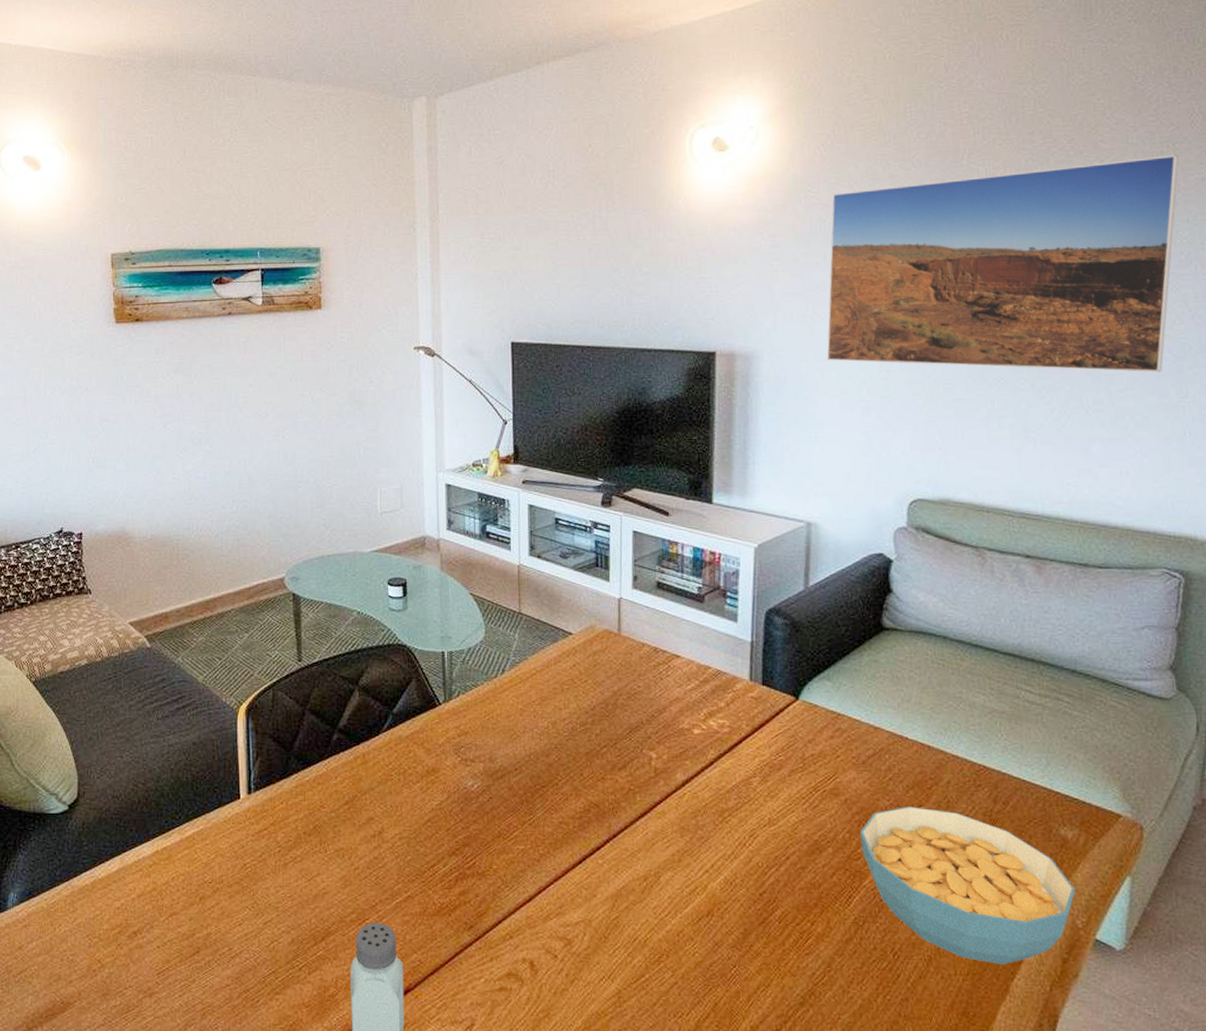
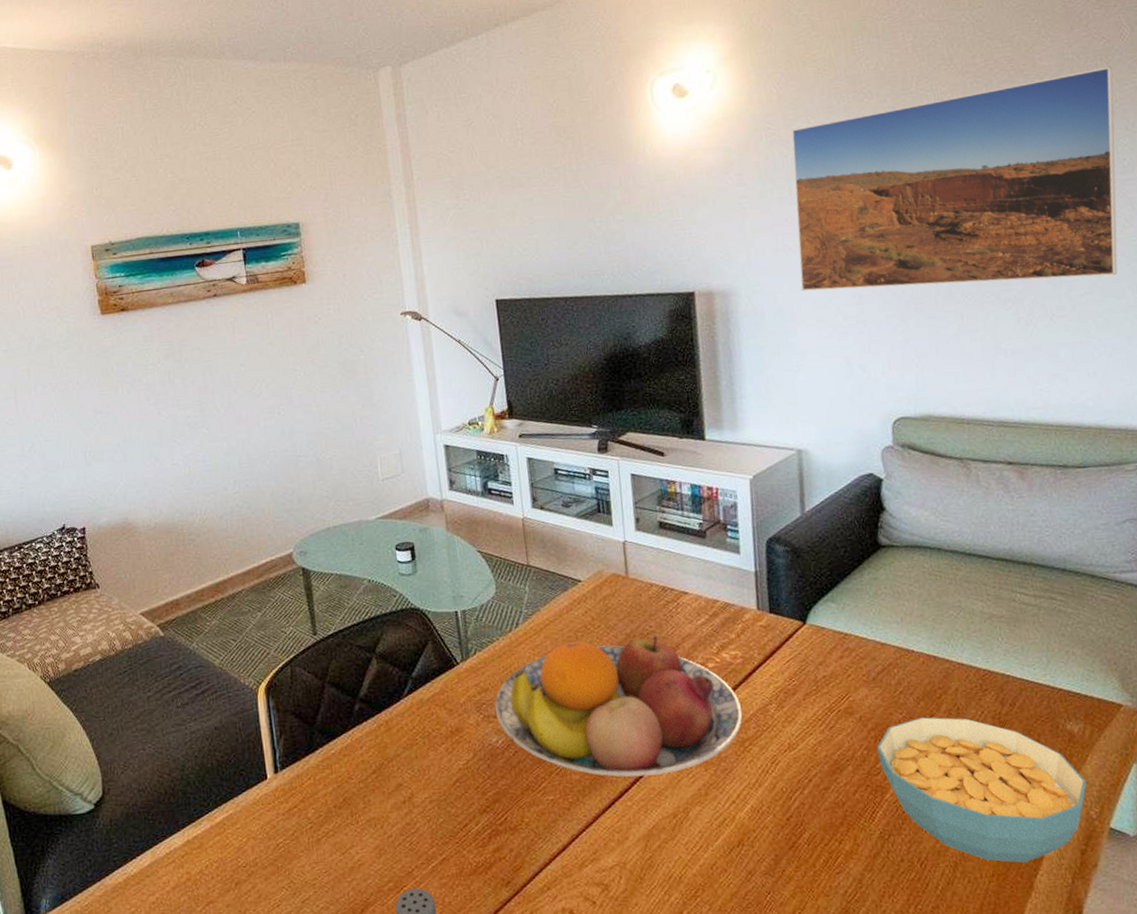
fruit bowl: none [473,694,725,836] -> present [495,635,743,777]

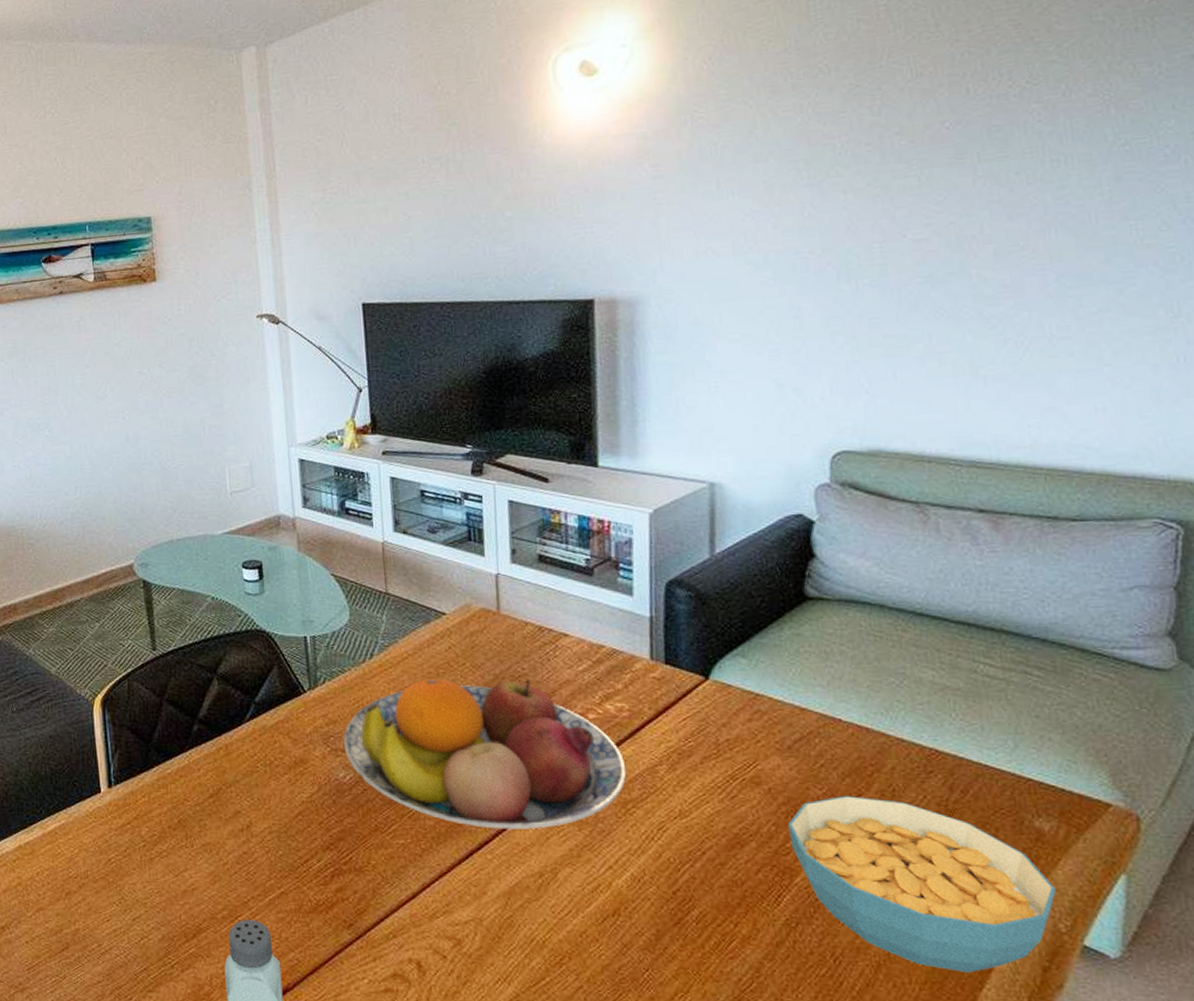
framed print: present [791,66,1118,291] -> none [723,29,1160,301]

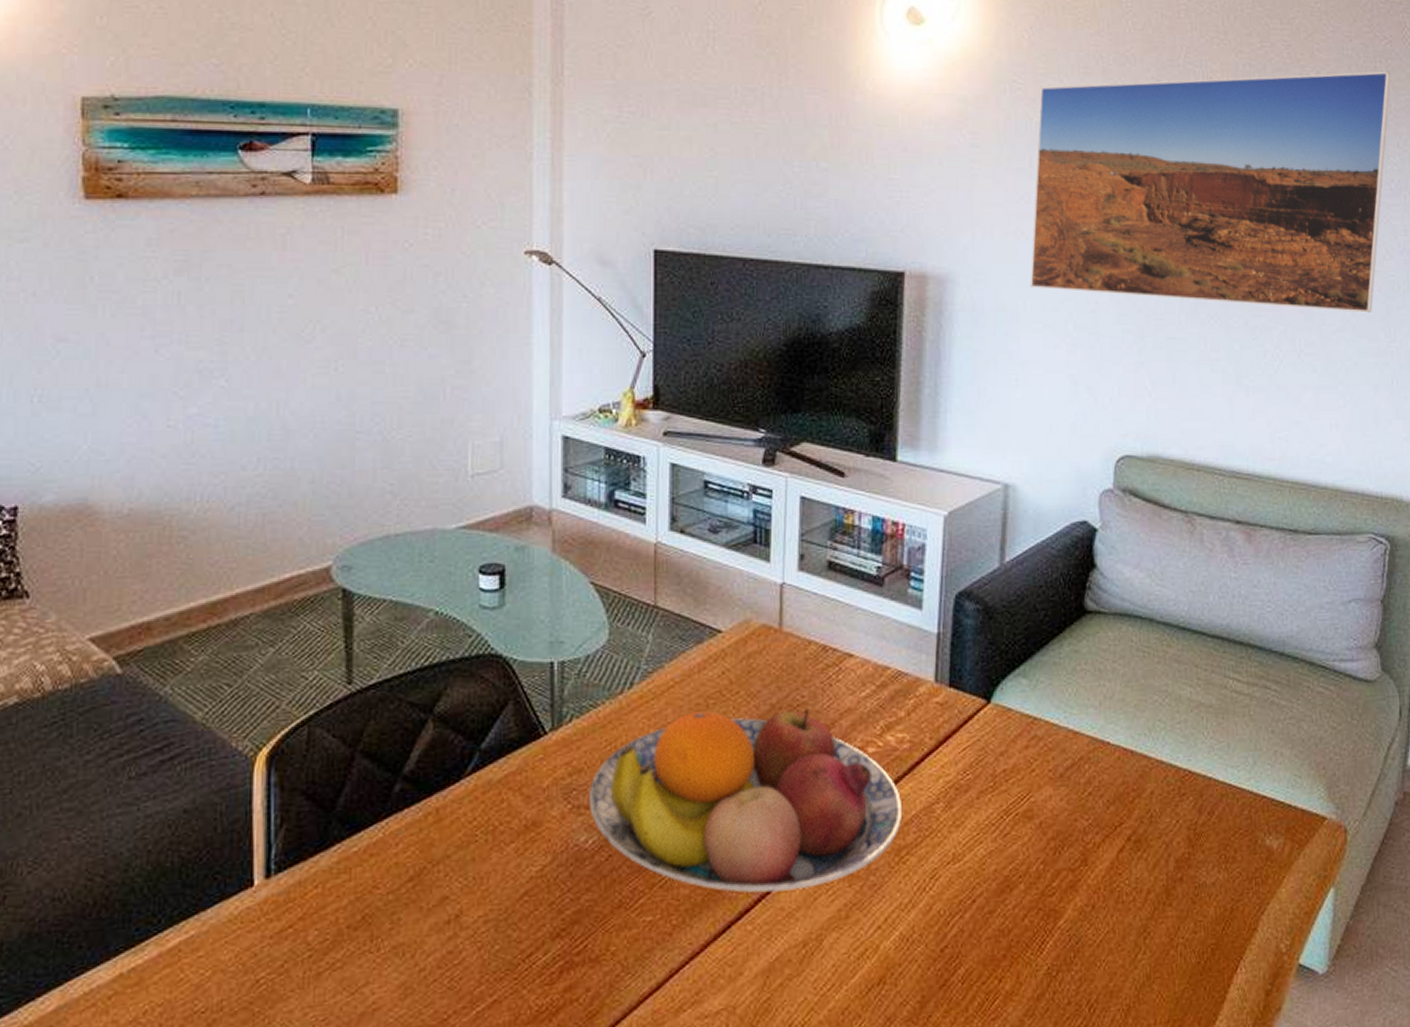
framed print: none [723,29,1160,301] -> present [1030,71,1391,313]
cereal bowl: present [788,796,1056,973] -> none [1055,825,1280,1006]

